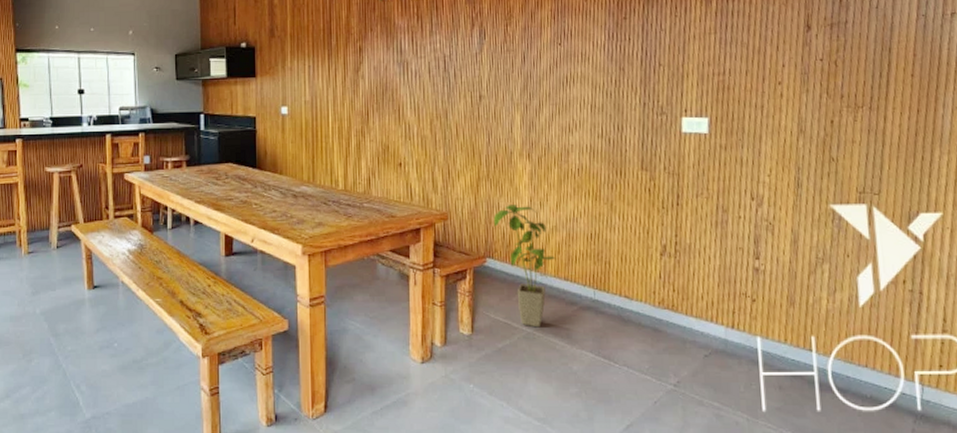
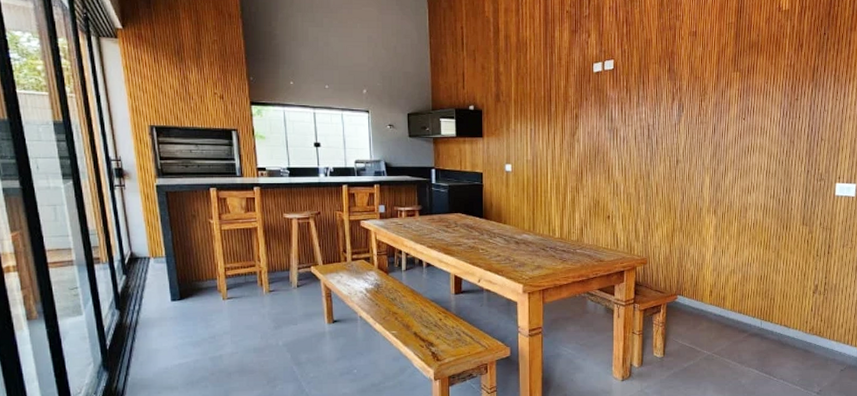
house plant: present [493,205,556,328] -> none [684,252,733,351]

